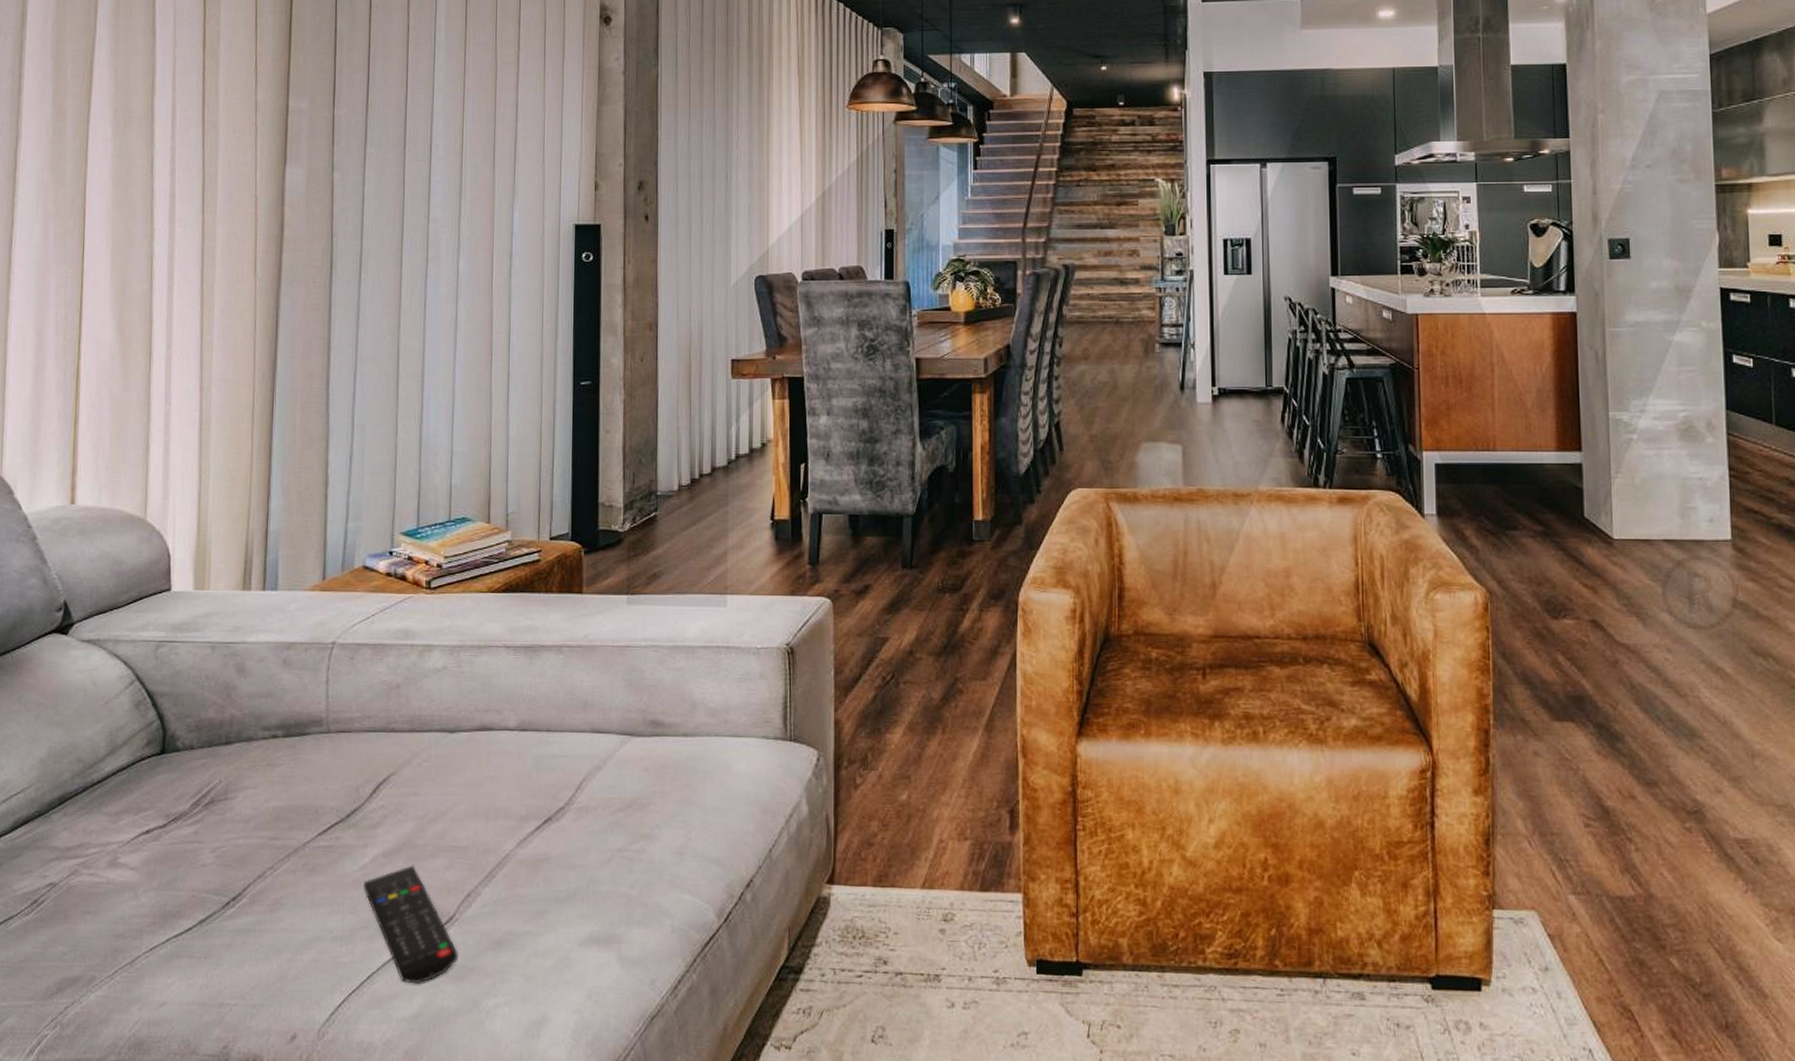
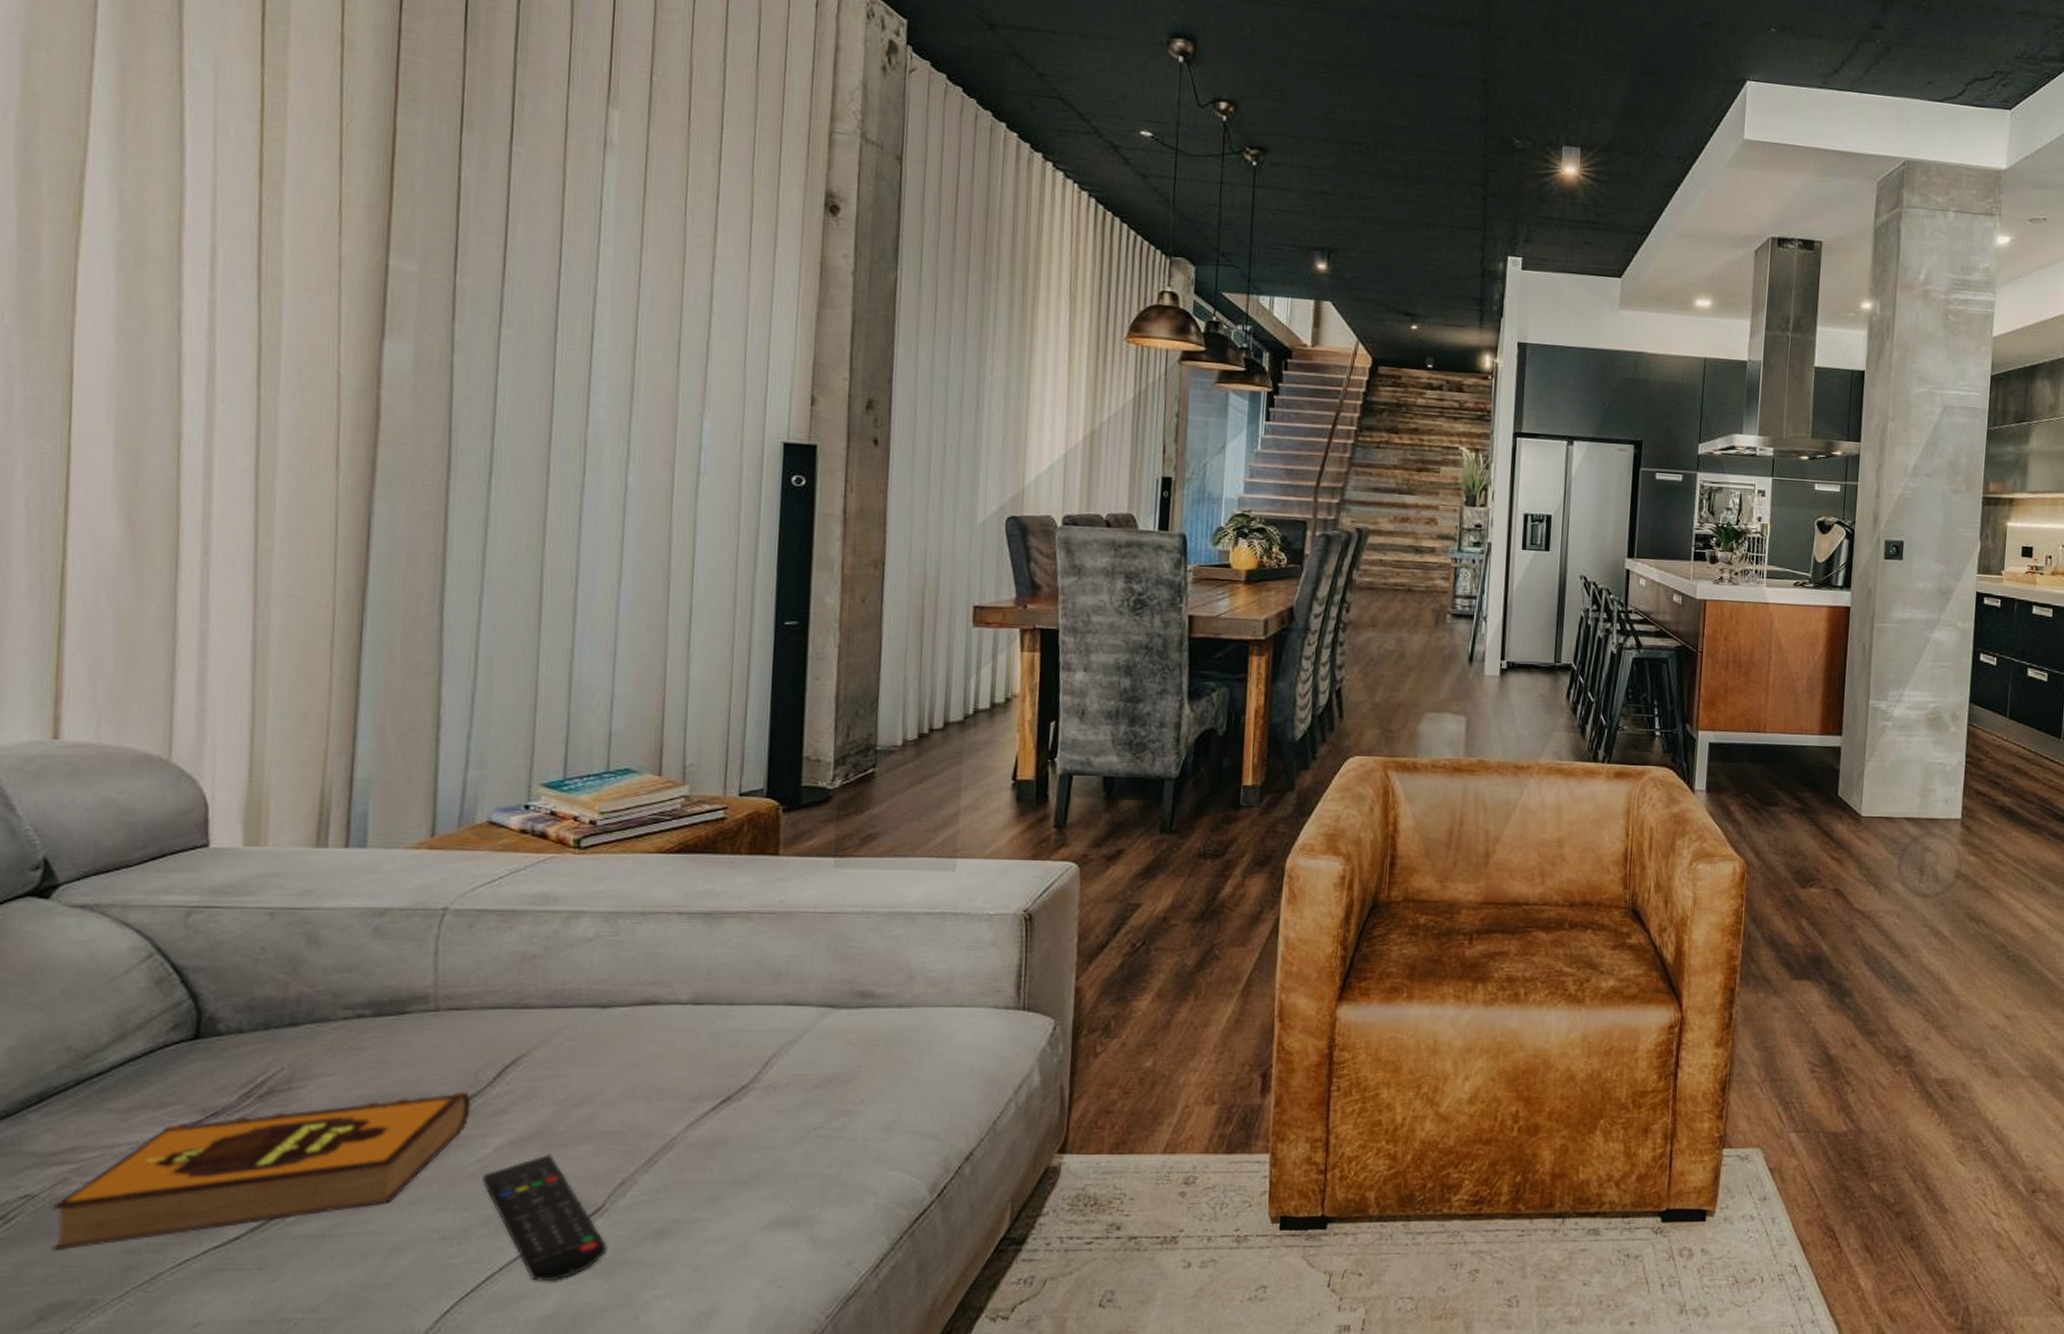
hardback book: none [67,805,355,933] -> present [52,1091,472,1251]

